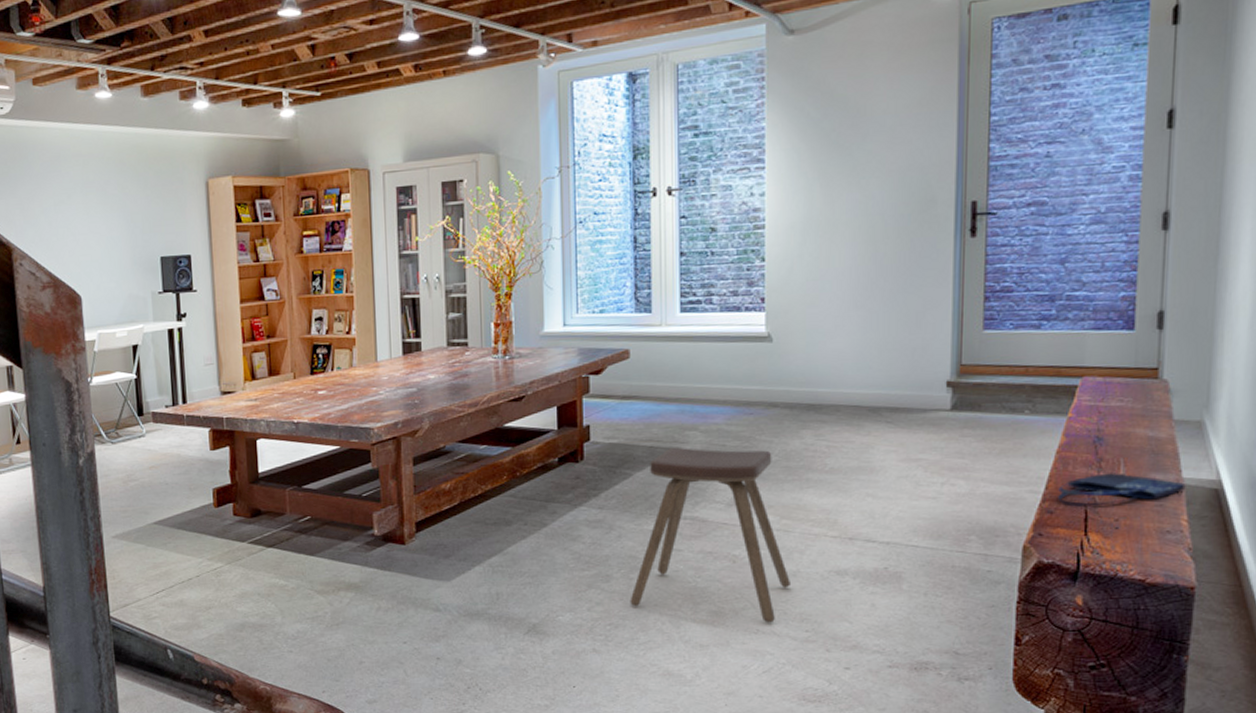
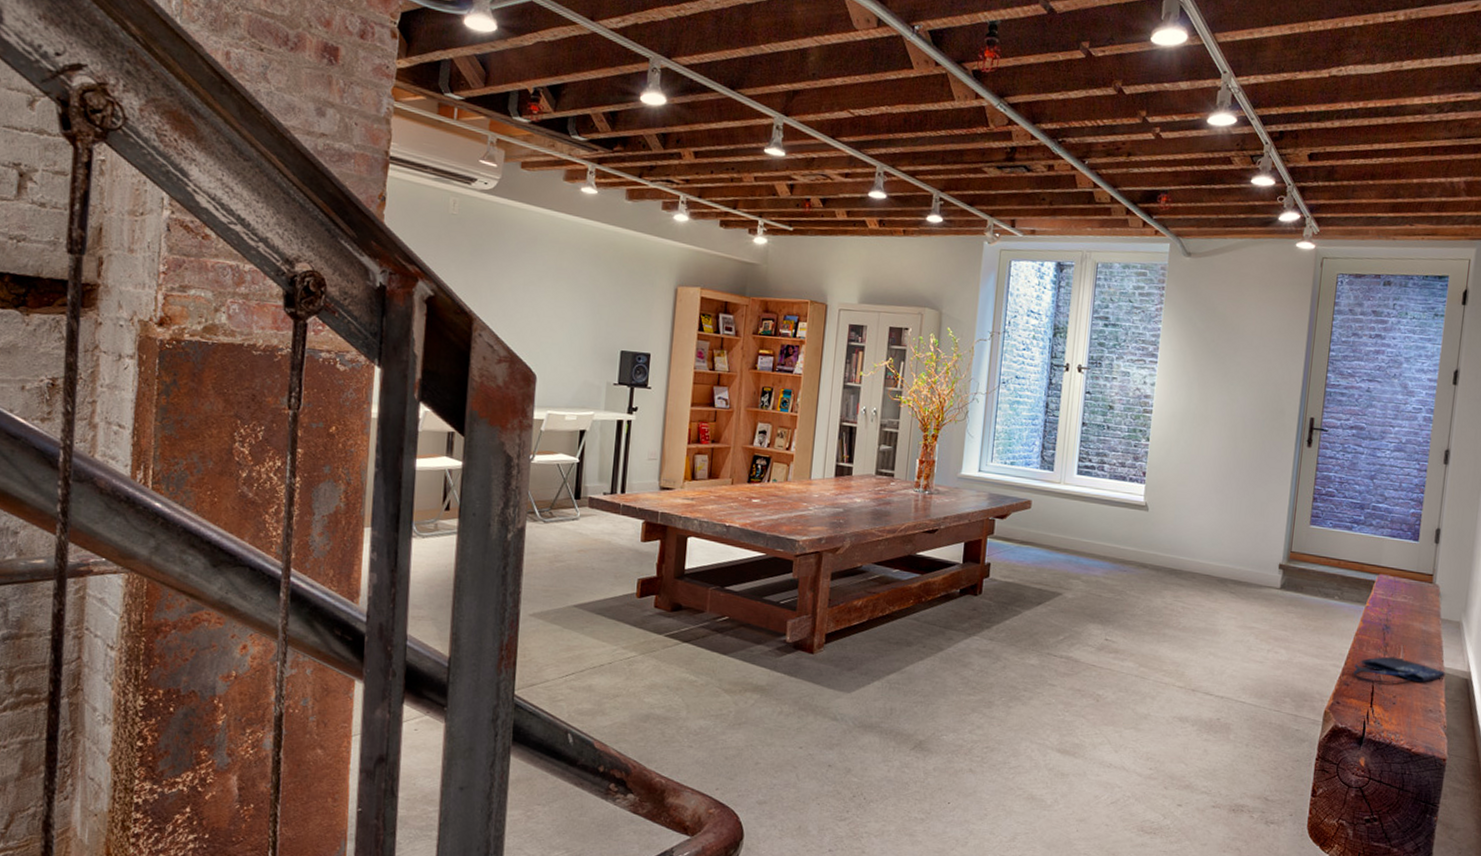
music stool: present [630,447,790,623] -> none [1006,592,1142,759]

